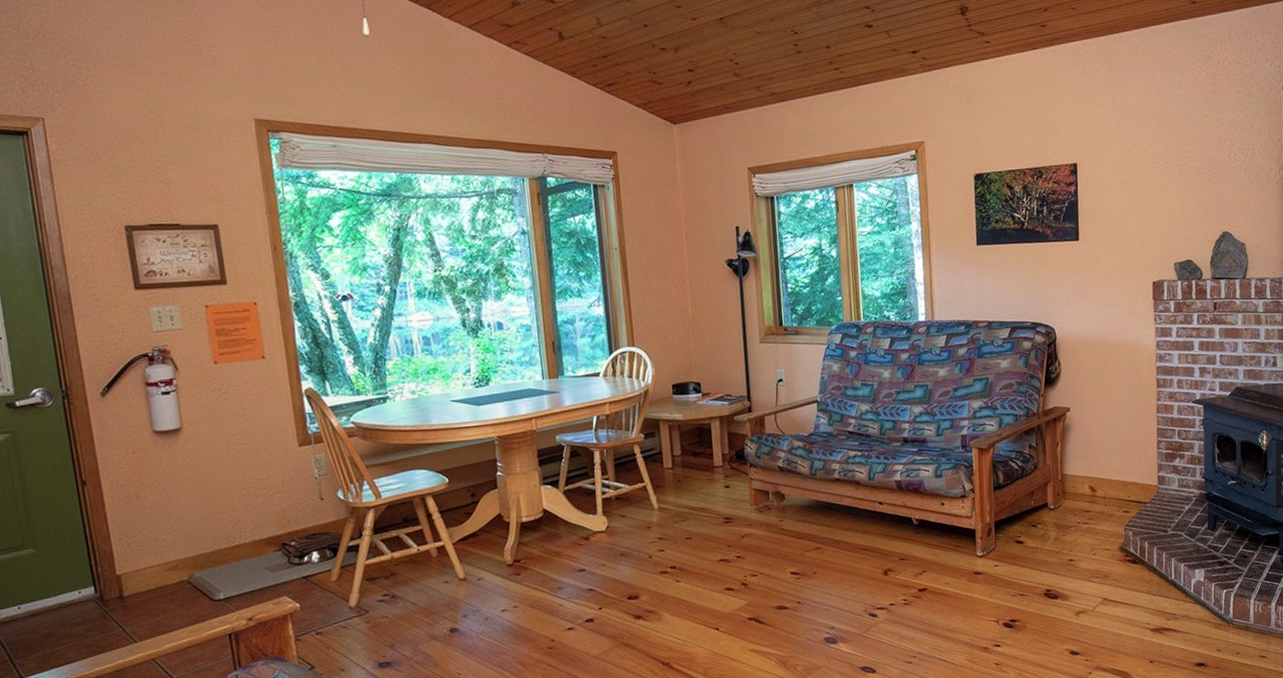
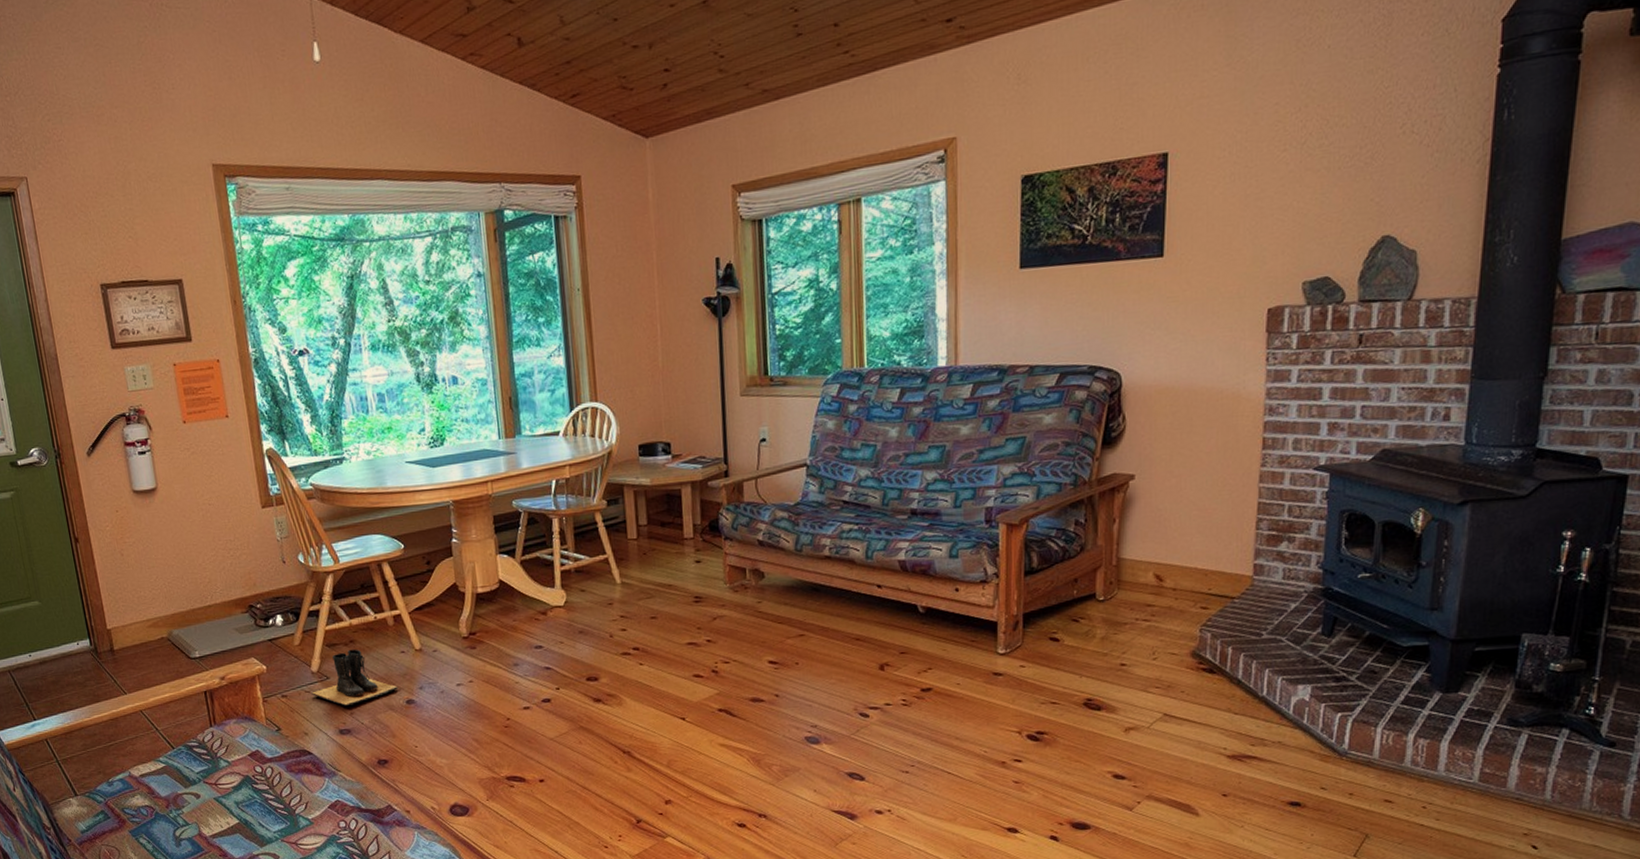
boots: none [349,581,442,639] -> present [311,649,398,706]

